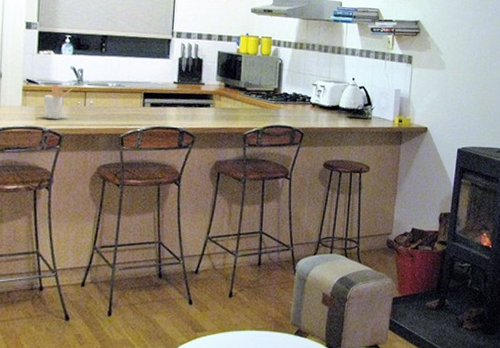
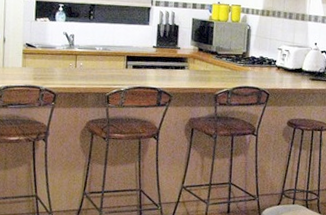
utensil holder: present [44,84,74,119] -> none [41,48,66,79]

